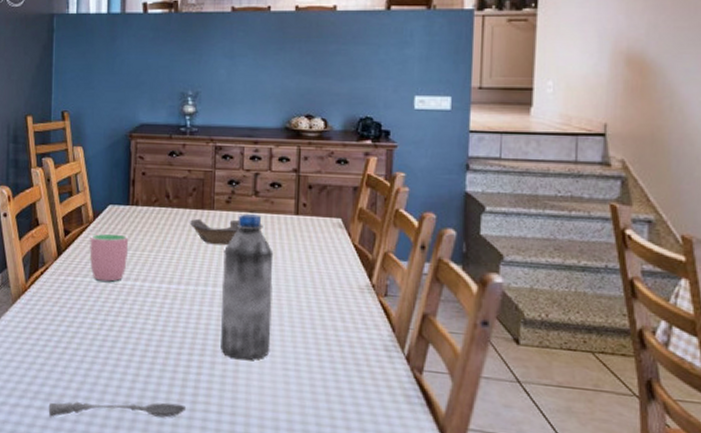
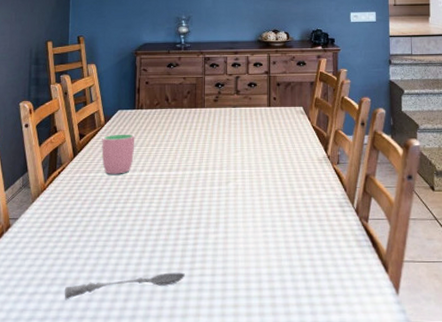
bowl: present [189,218,263,246] -> none [185,115,244,136]
water bottle: present [221,214,274,361] -> none [213,109,253,228]

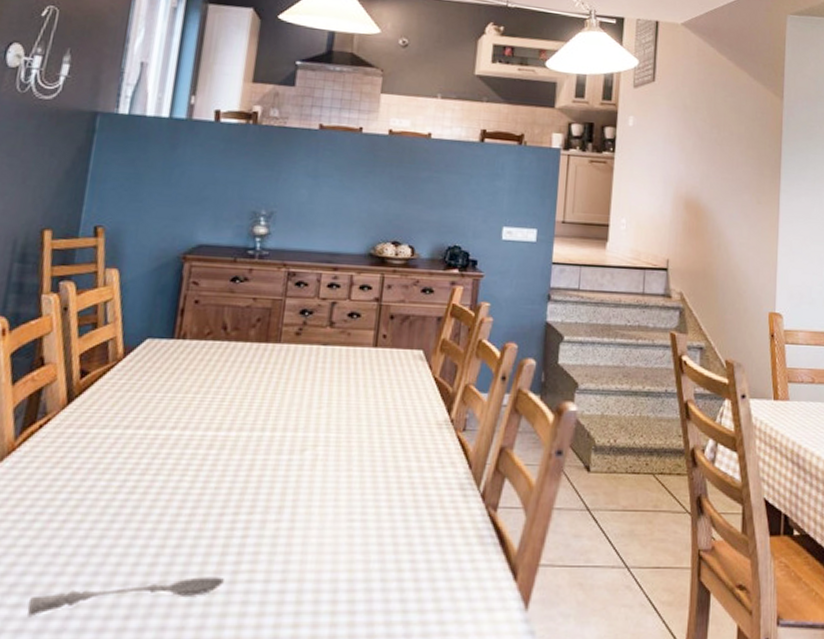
cup: present [101,134,134,174] -> none [112,373,168,432]

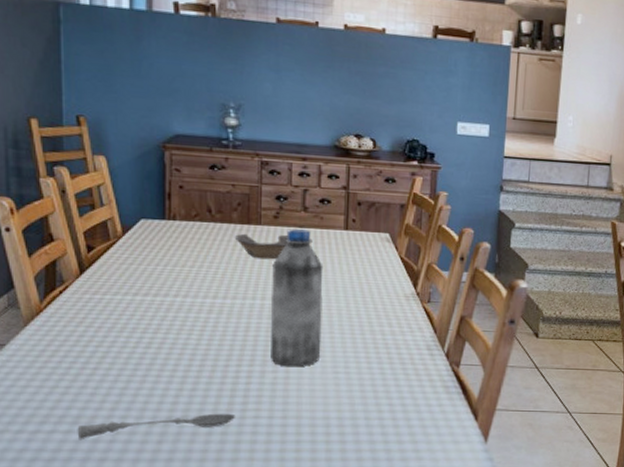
bowl: none [248,353,337,383] -> present [234,233,313,260]
water bottle: none [274,347,347,515] -> present [271,229,324,367]

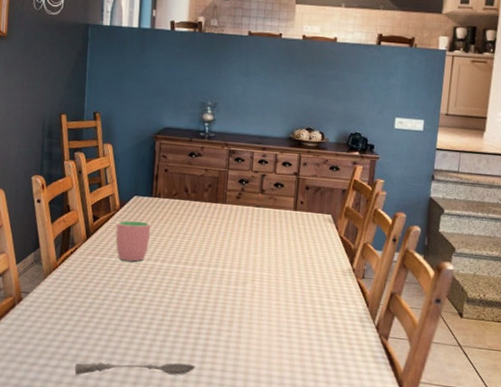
cup: none [119,249,165,299] -> present [115,220,150,262]
bowl: present [234,233,313,260] -> none [204,210,267,234]
water bottle: present [271,229,324,367] -> none [227,208,275,329]

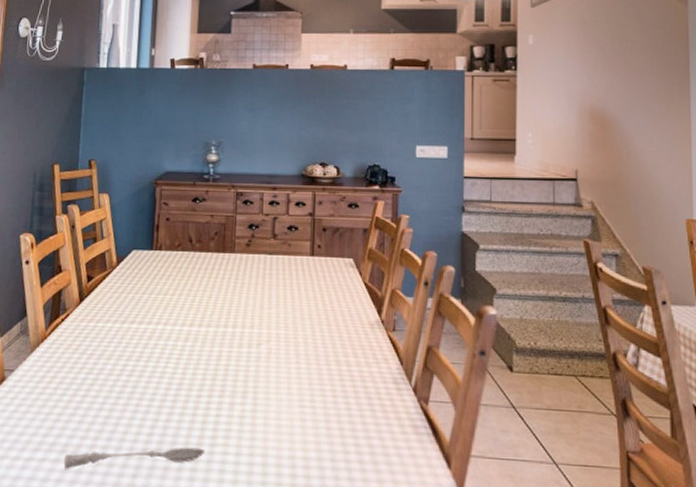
cup: present [115,220,150,262] -> none [112,278,151,326]

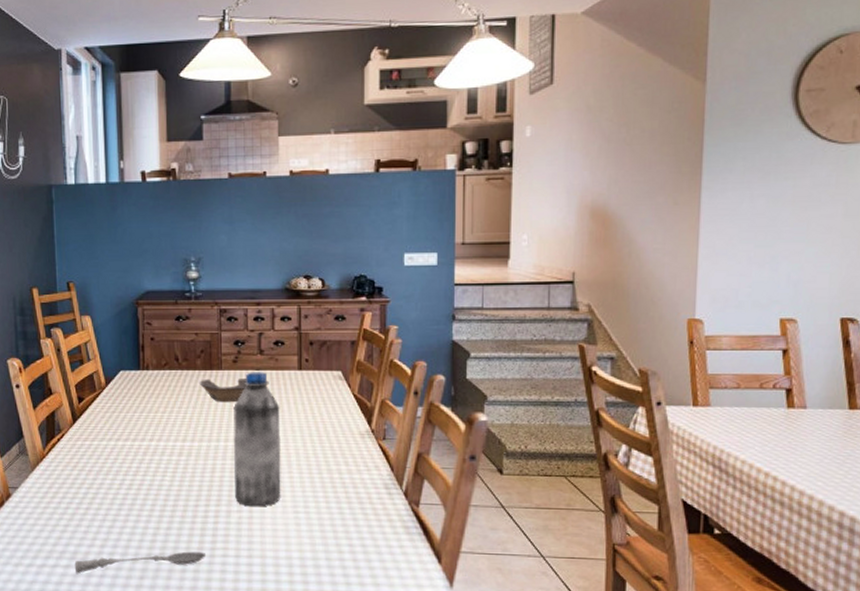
bowl: none [210,261,281,287] -> present [199,379,269,403]
water bottle: none [240,256,291,400] -> present [233,372,281,507]

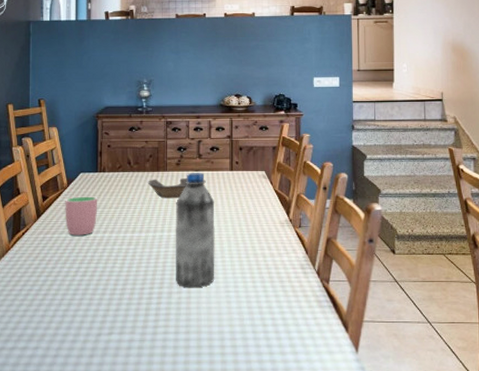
soupspoon: present [74,551,207,575] -> none [31,330,150,356]
cup: none [104,398,141,443] -> present [65,196,97,236]

